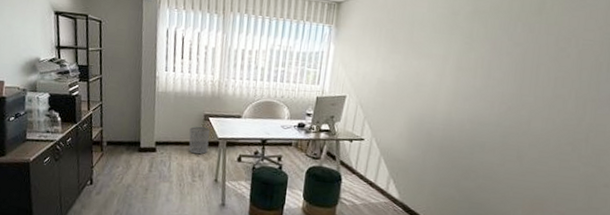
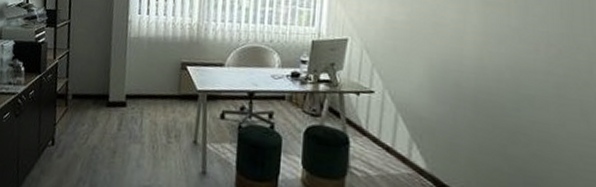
waste bin: present [189,126,210,155] -> none [164,77,188,110]

